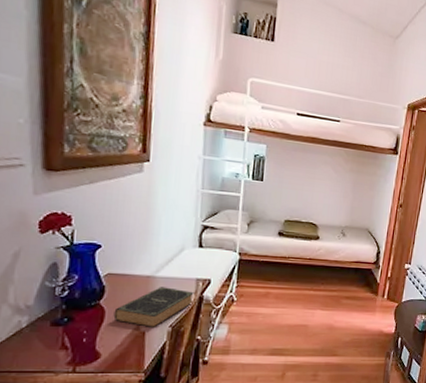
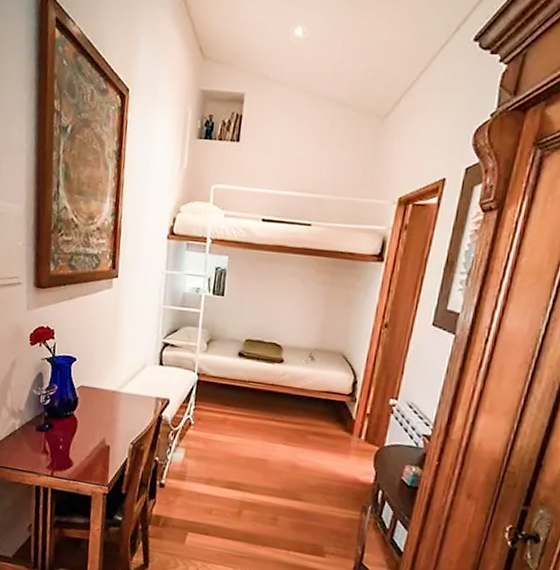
book: present [113,287,195,329] -> none [84,402,154,444]

